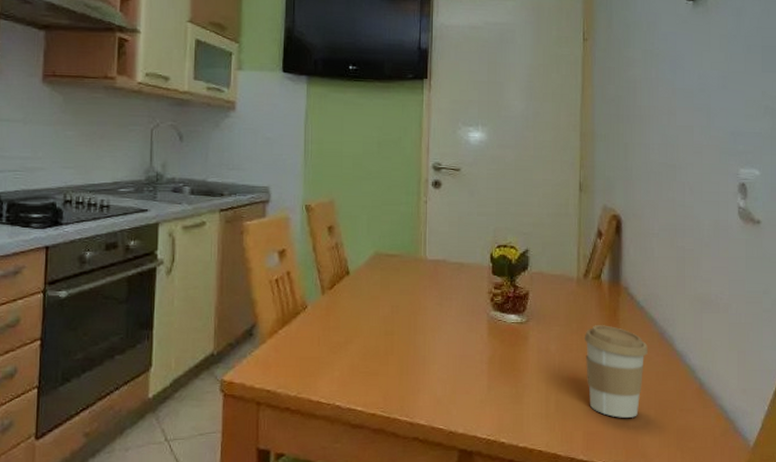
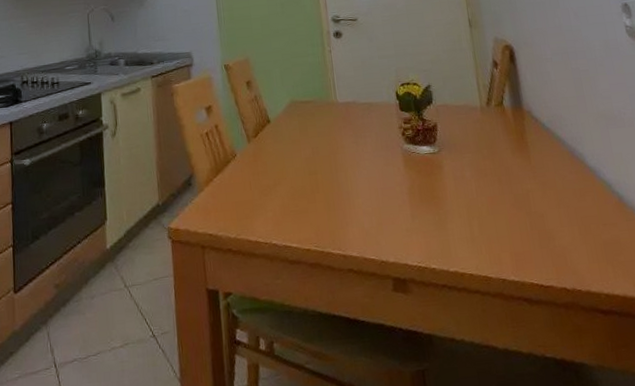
coffee cup: present [584,325,648,418] -> none [496,148,562,237]

